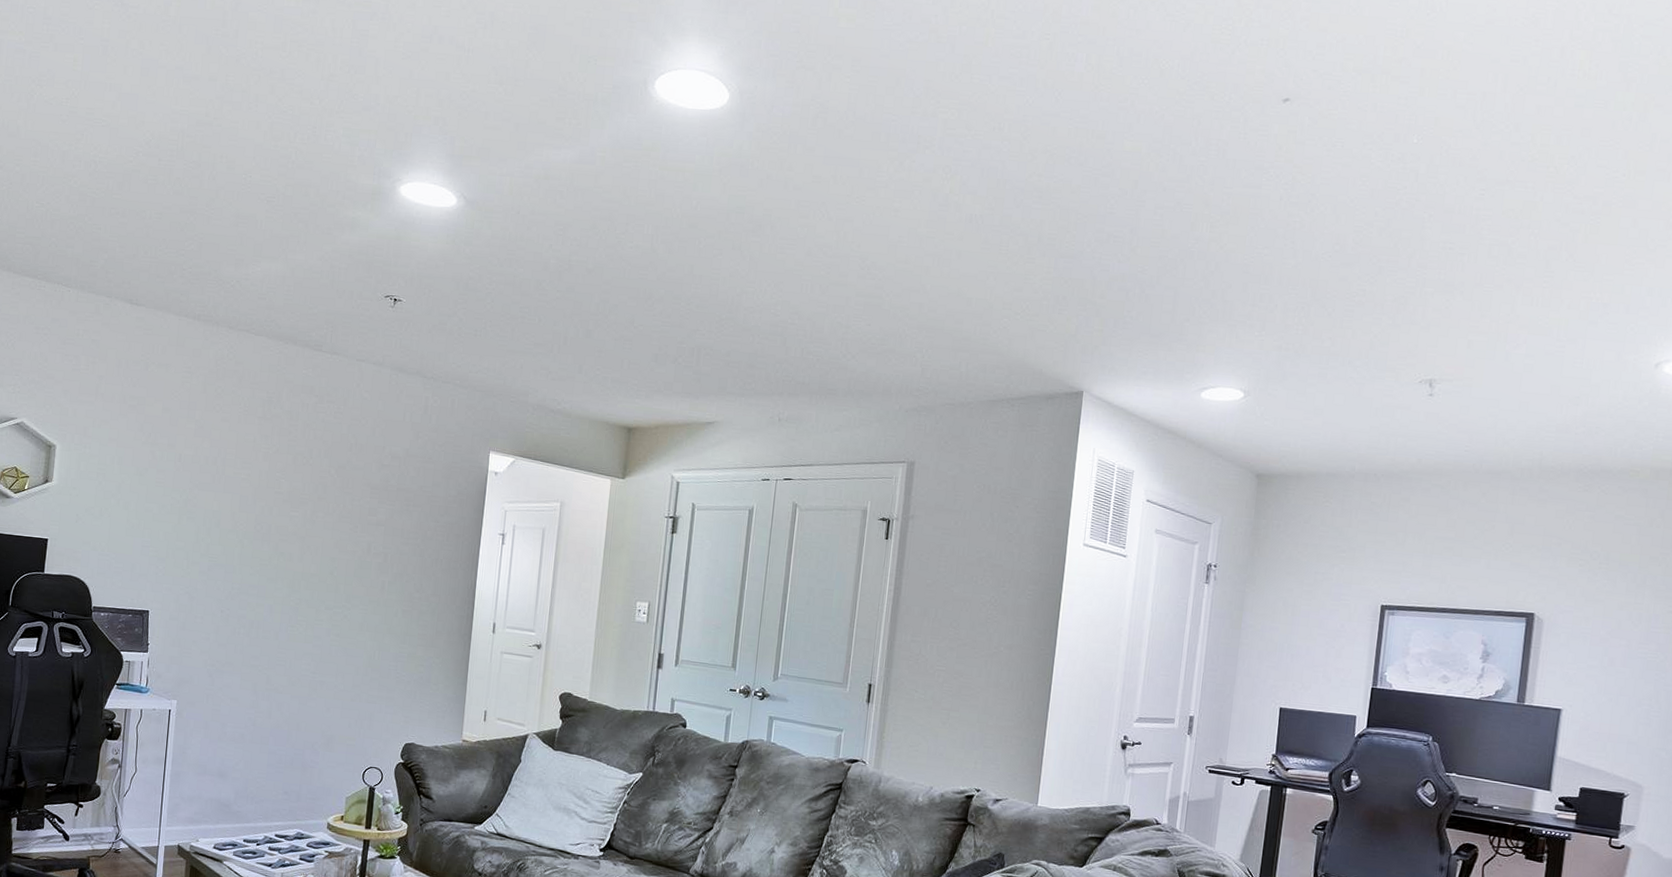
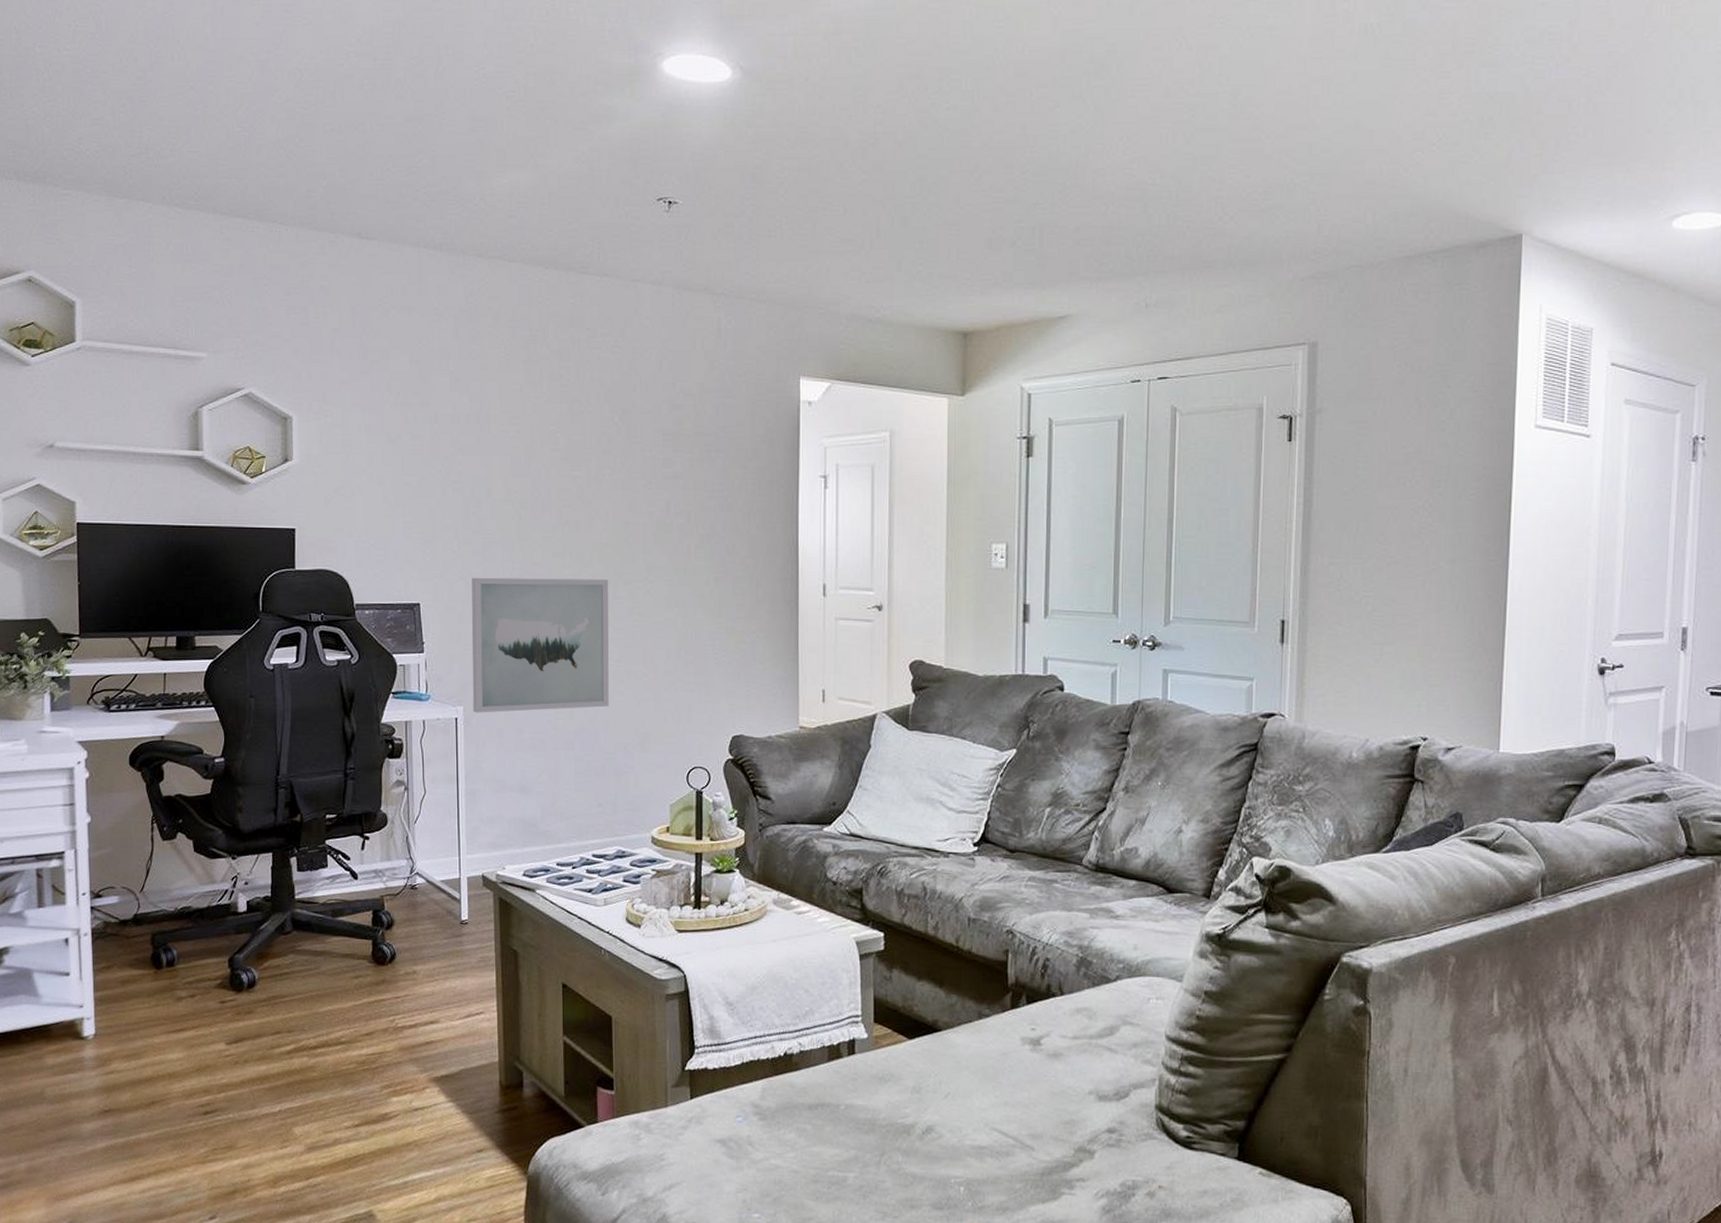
wall art: none [185,592,313,711] -> present [471,577,610,713]

